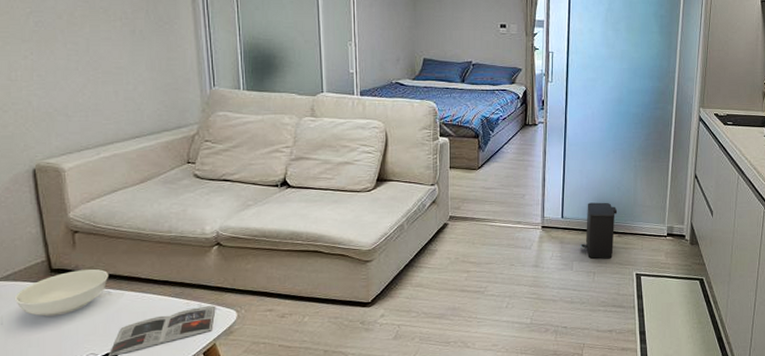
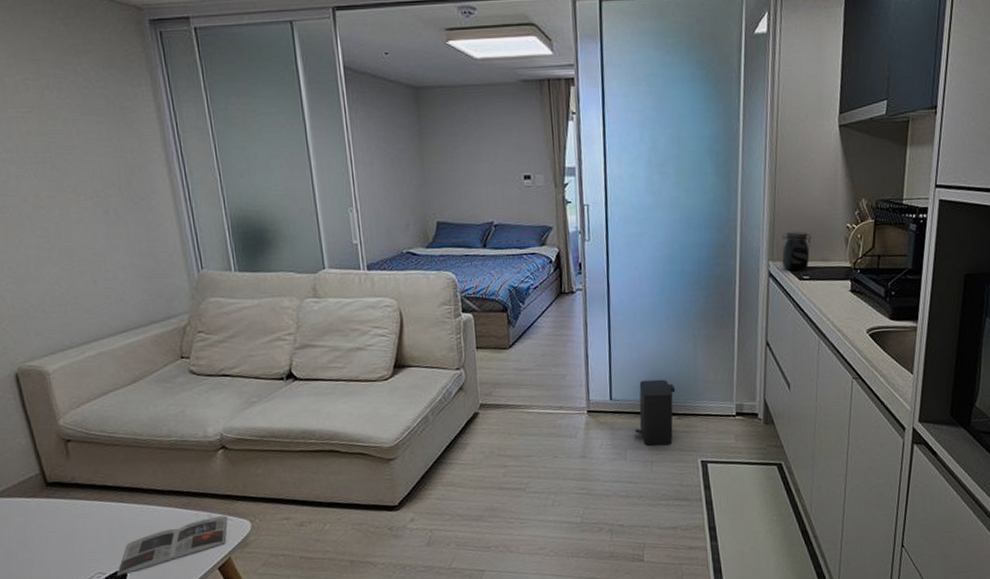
bowl: present [14,268,109,316] -> none [11,480,109,535]
jar: none [711,84,735,118] -> present [782,231,812,272]

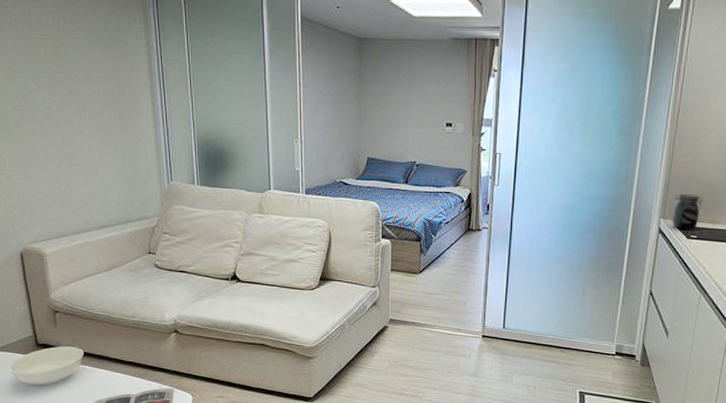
bowl: none [11,480,109,535] -> present [9,346,85,386]
pedal bin: present [633,379,676,446] -> none [520,314,563,374]

